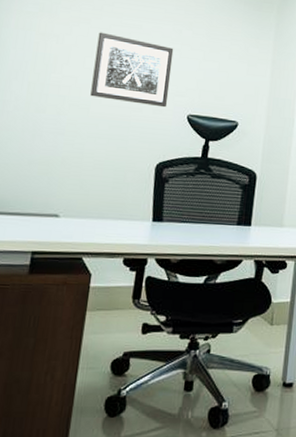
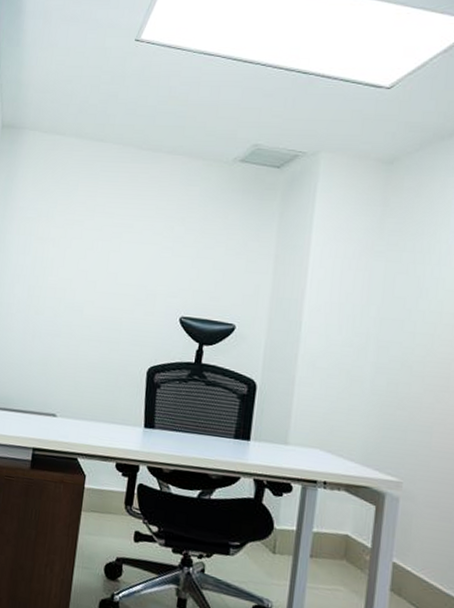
wall art: present [90,32,174,108] -> none [84,233,166,310]

